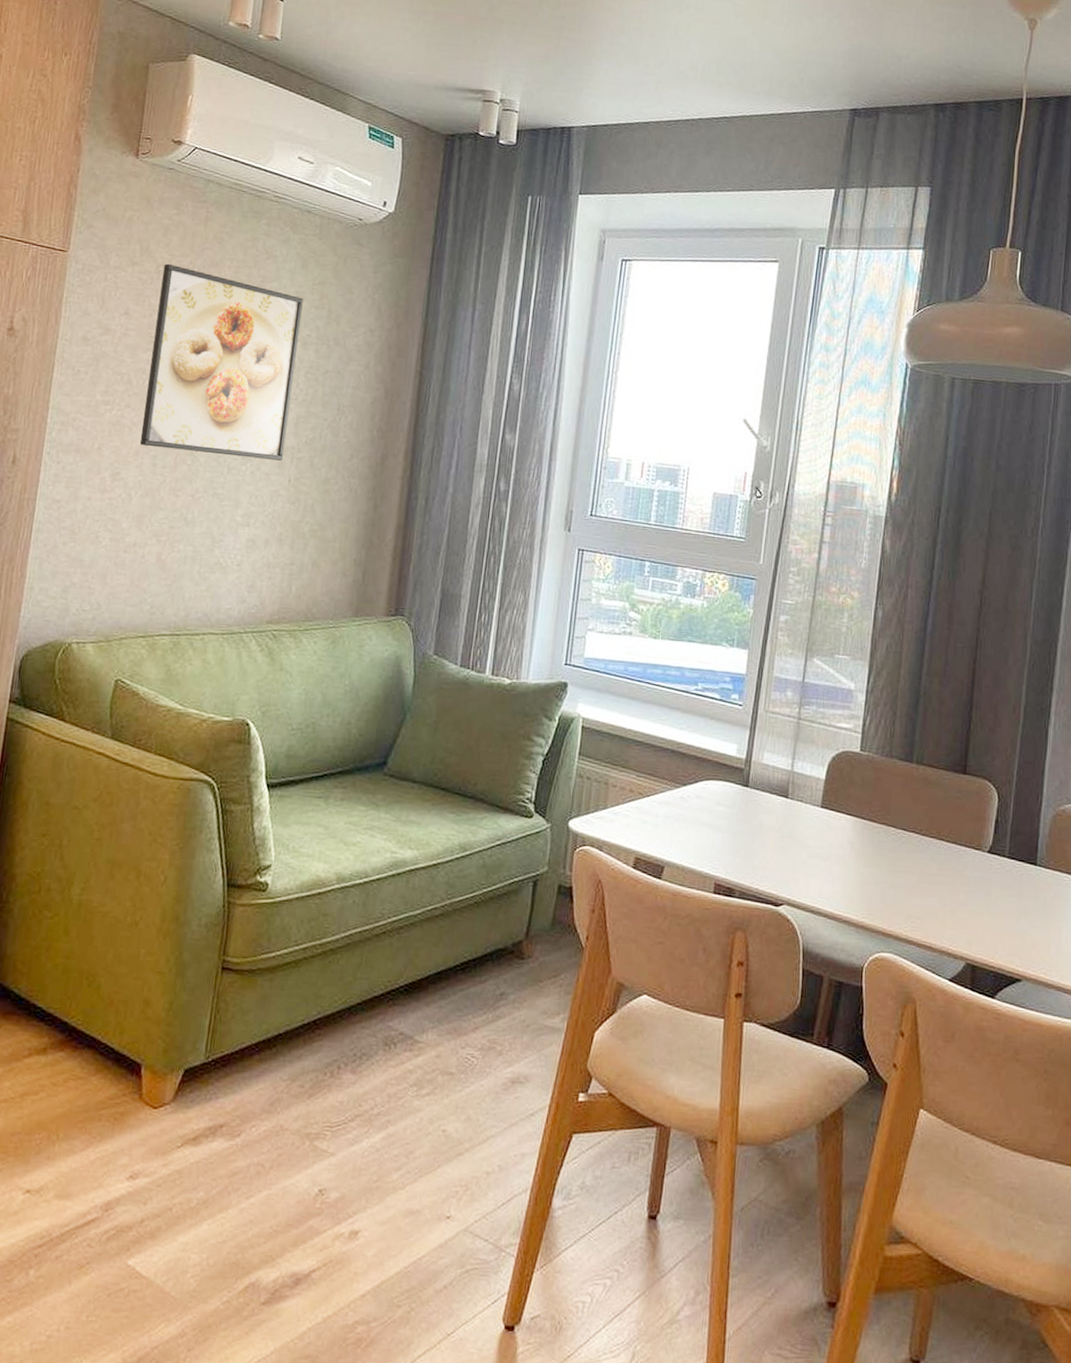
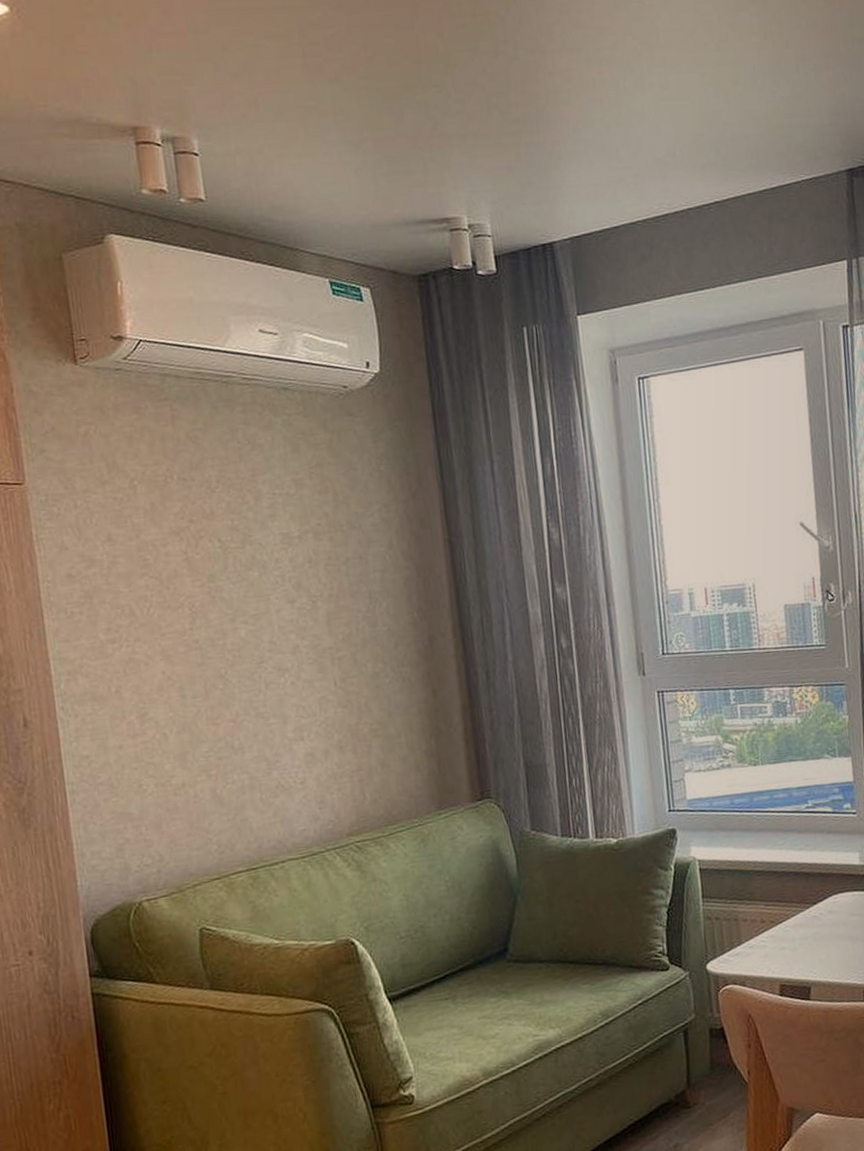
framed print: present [139,263,303,461] -> none [138,475,323,679]

